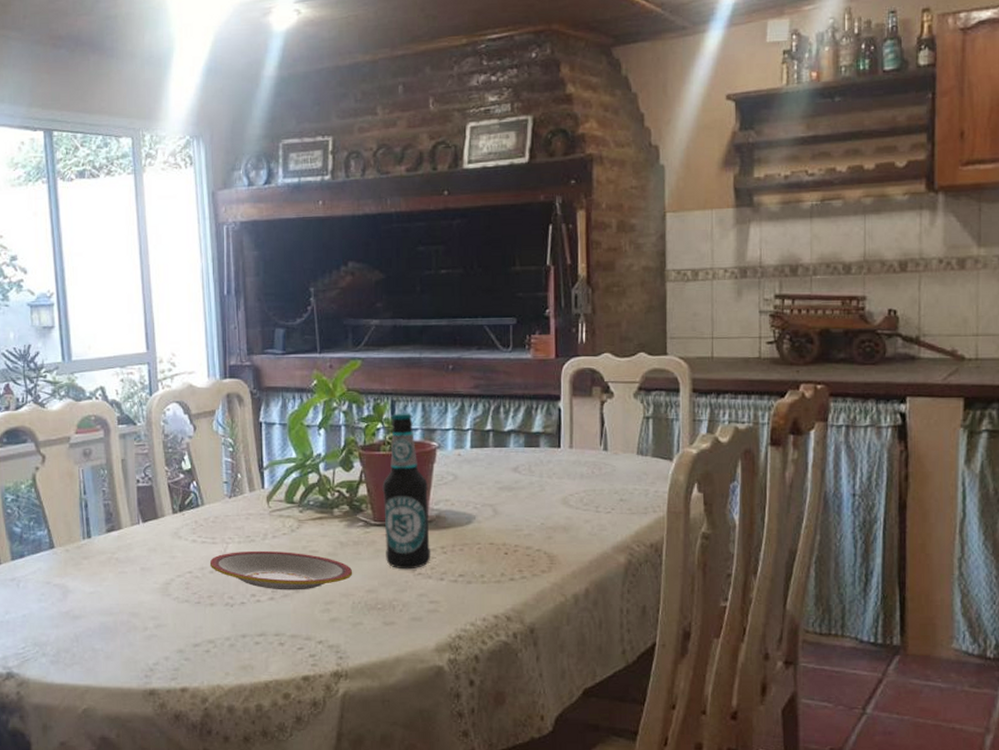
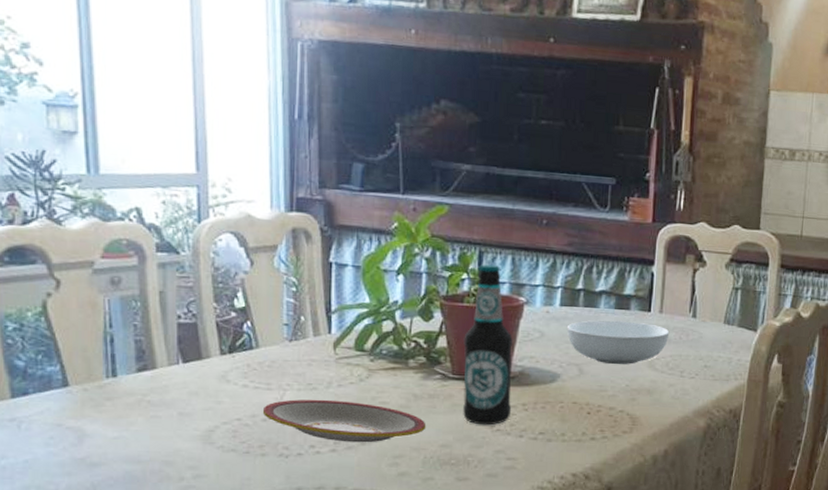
serving bowl: none [478,458,581,504] -> present [566,320,670,365]

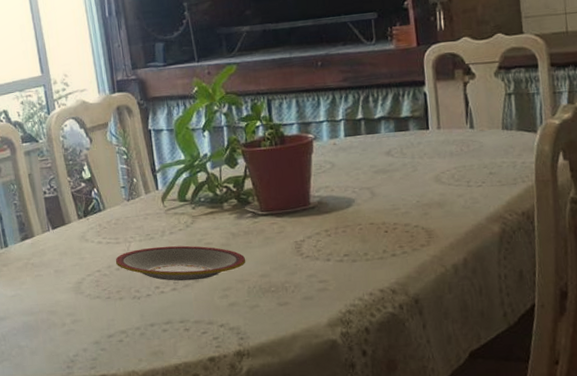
bottle: present [463,264,513,426] -> none [265,108,317,254]
serving bowl: present [566,320,670,365] -> none [353,140,451,184]

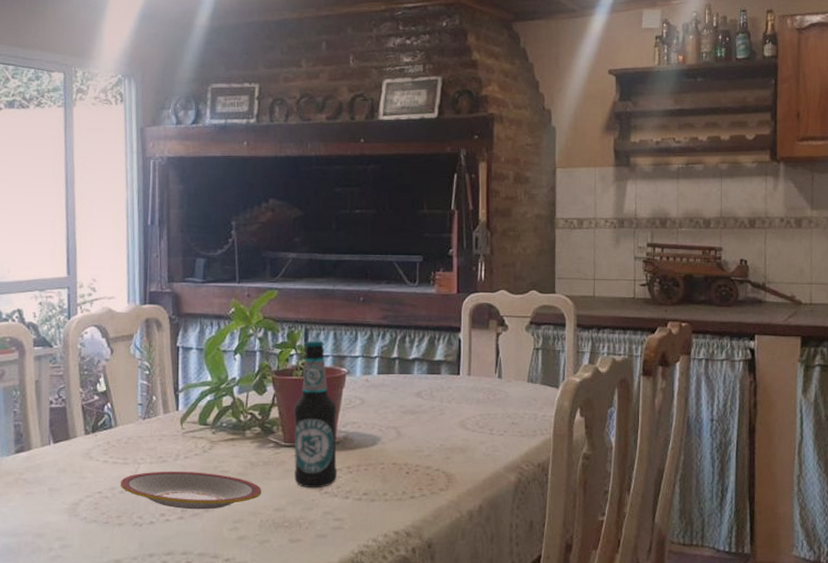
bottle: none [265,108,317,254] -> present [293,339,338,489]

